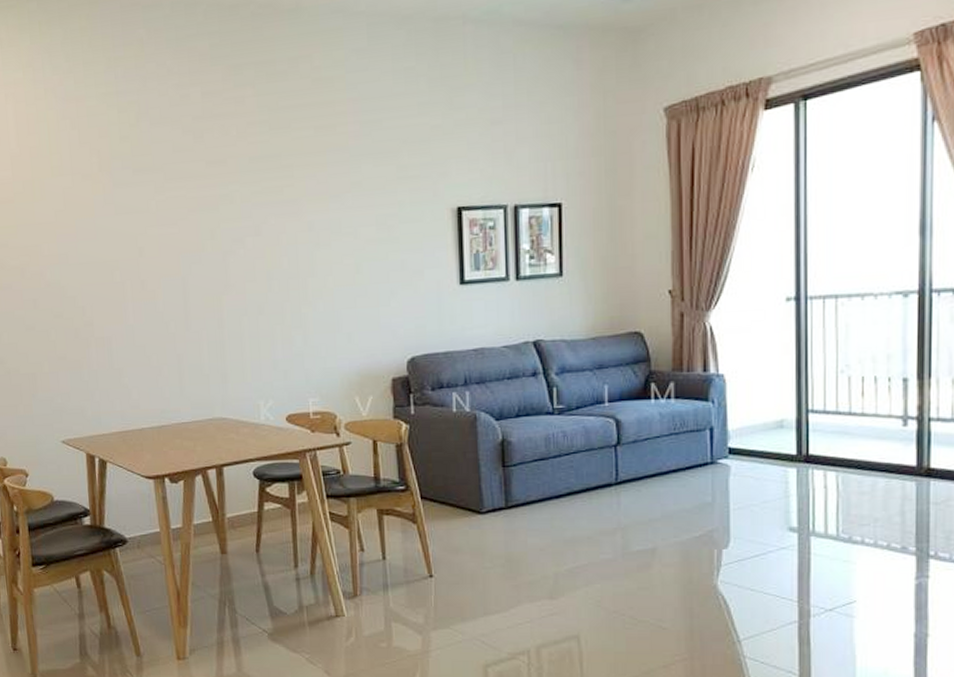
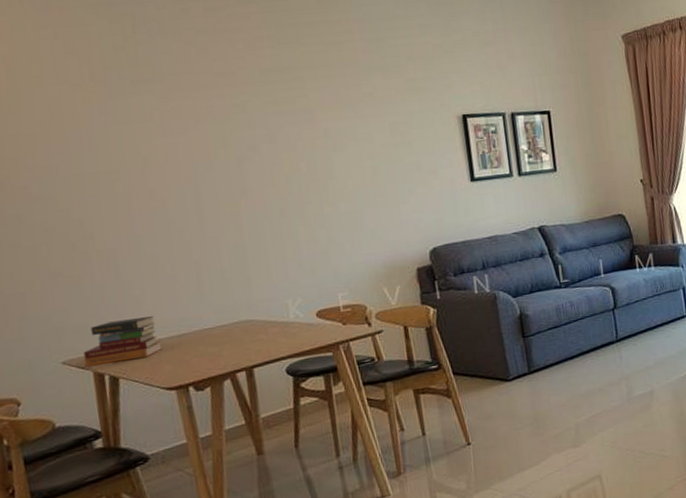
books: none [79,405,144,447] -> present [83,316,162,366]

